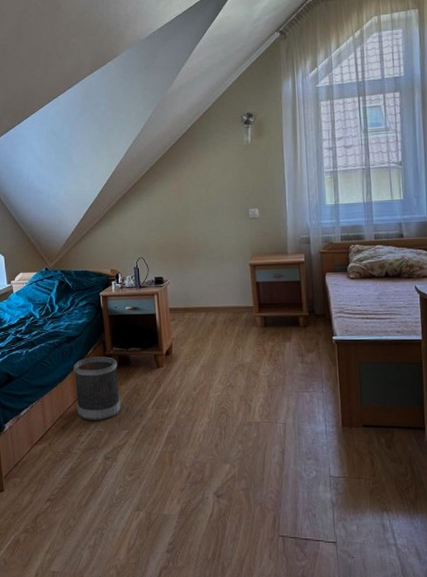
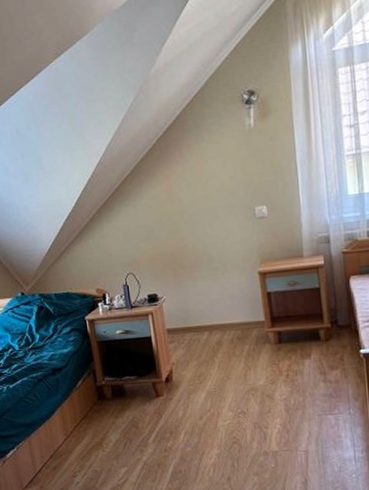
wastebasket: present [73,357,121,420] -> none [61,388,119,459]

